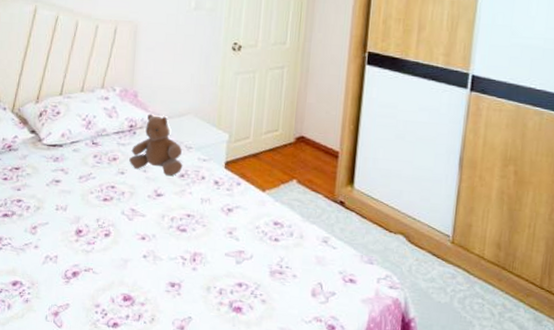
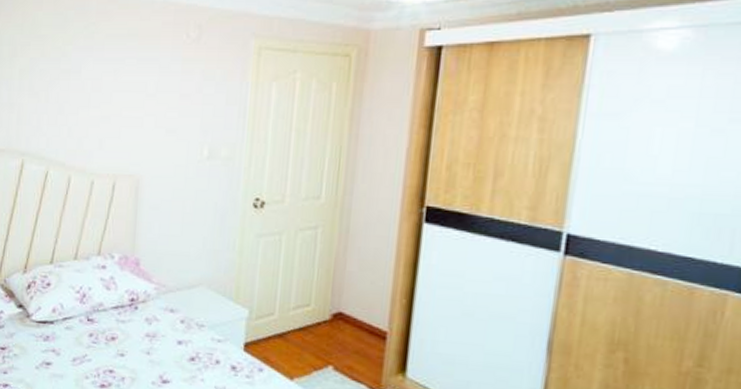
teddy bear: present [129,114,183,176] -> none [130,285,193,359]

